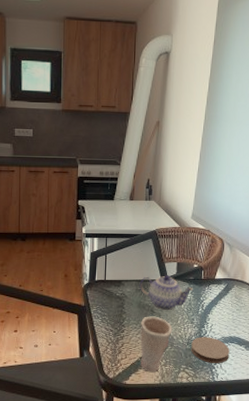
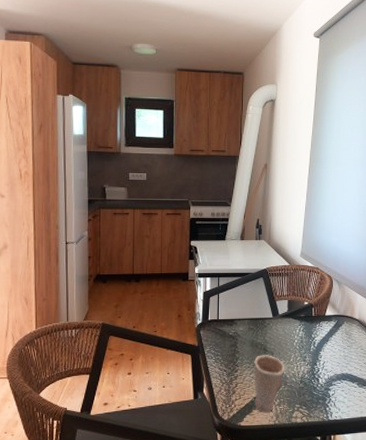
teapot: present [139,275,193,311] -> none [251,313,304,349]
coaster: present [191,337,230,364] -> none [304,374,343,402]

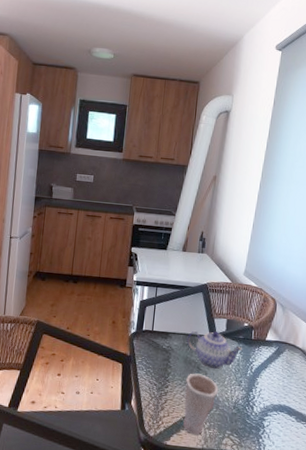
teapot: none [251,313,304,349] -> present [186,330,242,370]

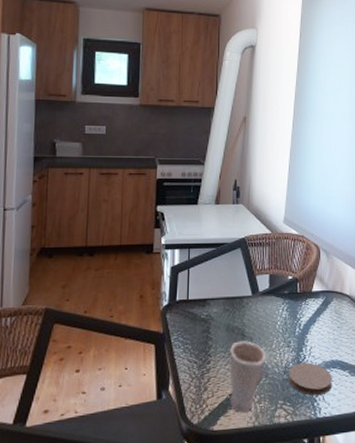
teapot: present [186,330,242,370] -> none [227,290,288,334]
coaster: none [237,401,279,434] -> present [289,362,332,396]

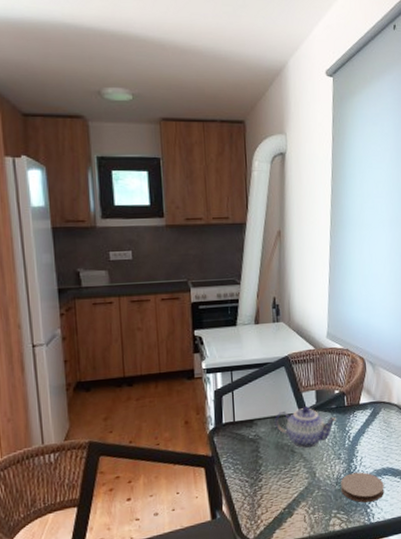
teapot: none [227,290,288,334] -> present [274,406,336,449]
cup: present [230,341,267,413] -> none [281,457,318,524]

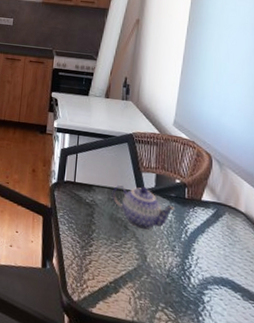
coaster: present [341,472,384,503] -> none [172,270,221,311]

